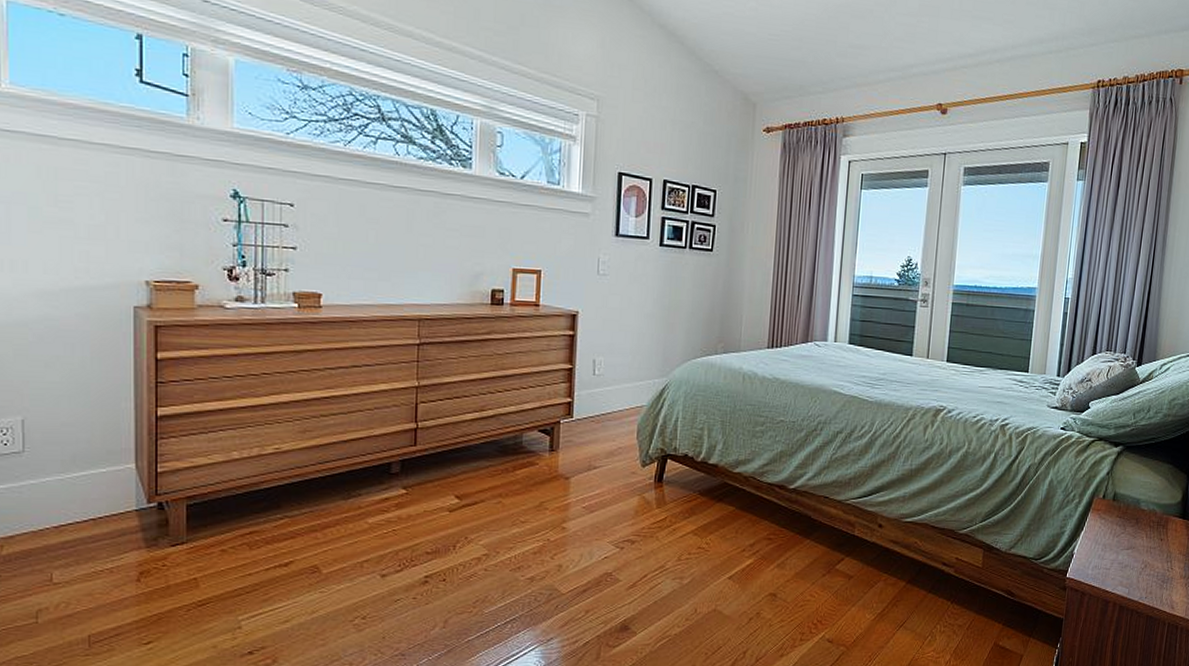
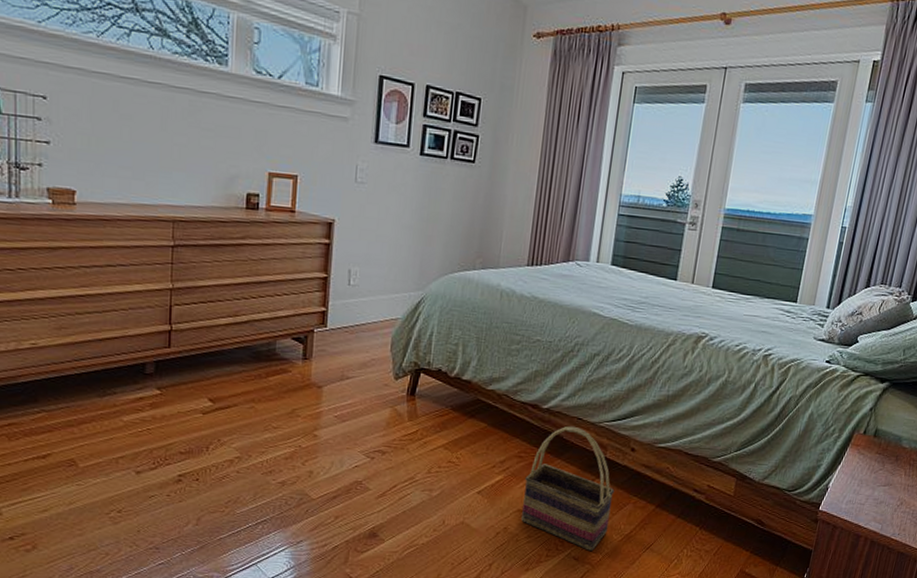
basket: none [773,505,865,633] -> present [521,426,615,552]

